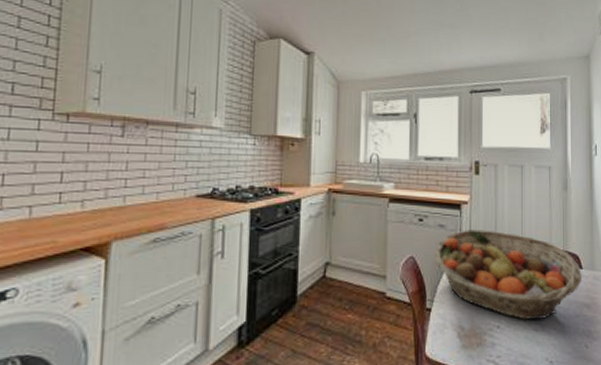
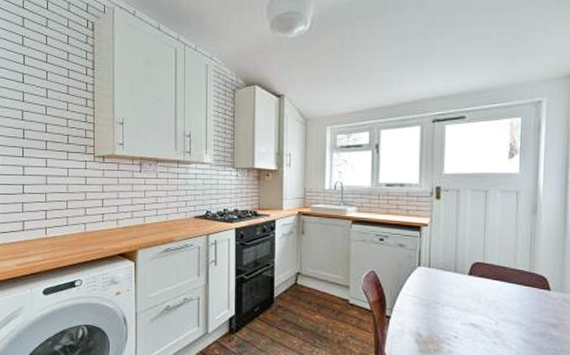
fruit basket: present [434,230,582,321] -> none [394,249,549,335]

